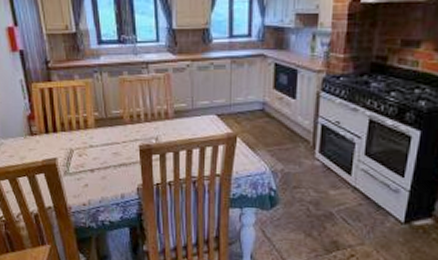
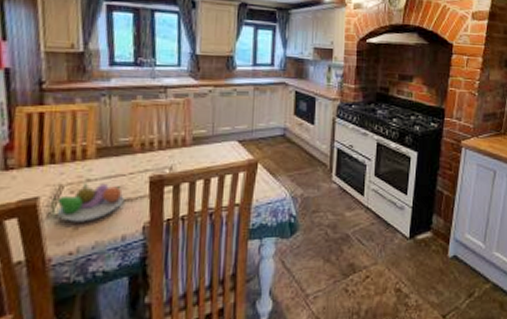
fruit bowl: none [66,148,120,181] -> present [52,183,124,222]

